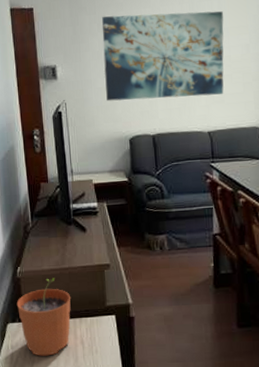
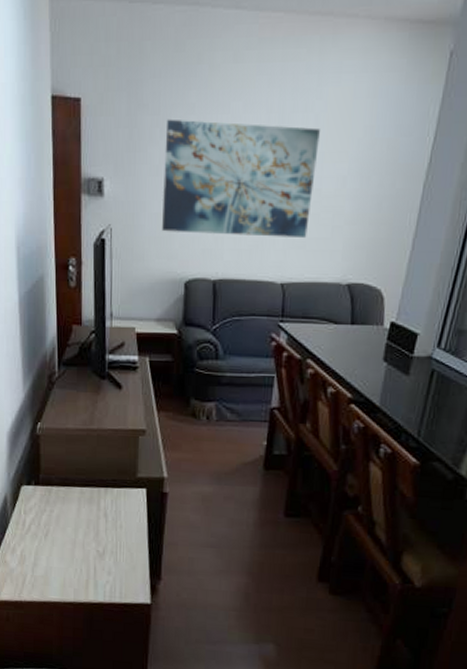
plant pot: present [16,278,71,356] -> none [33,439,98,526]

